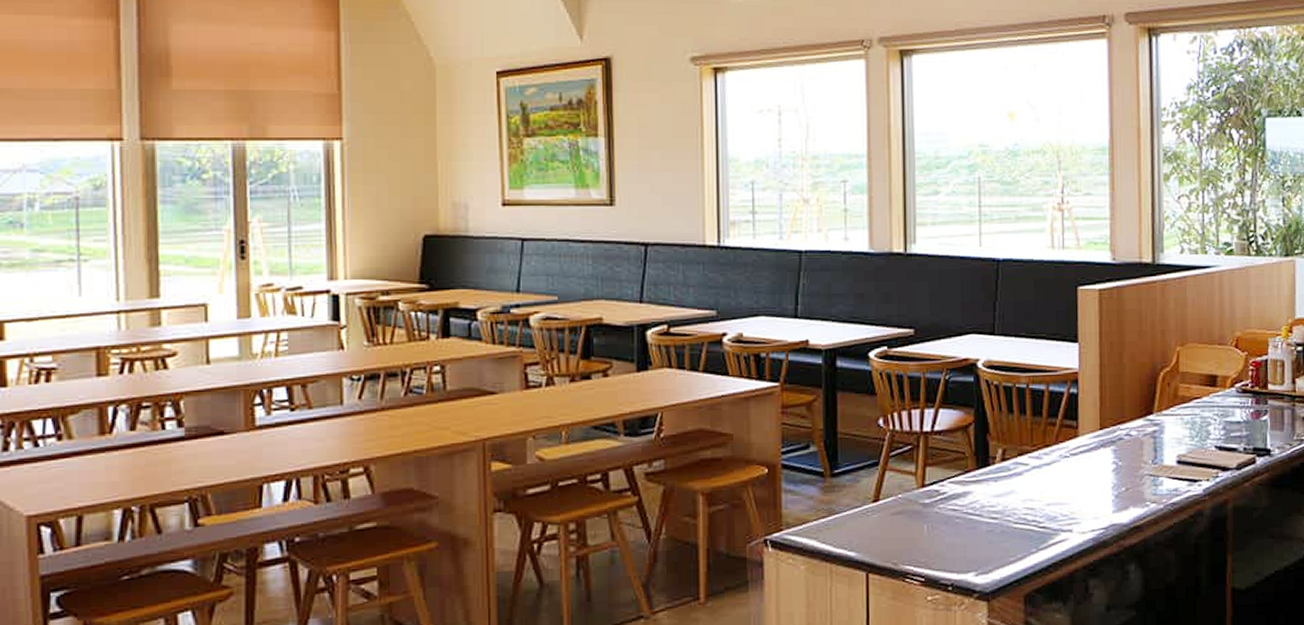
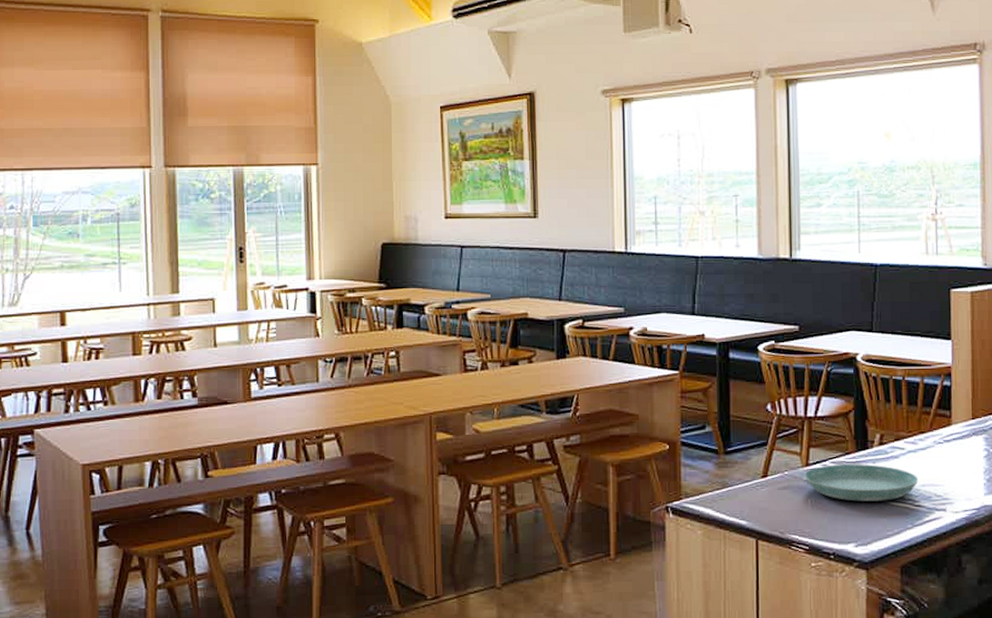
saucer: none [920,483,1044,525] -> present [804,464,919,502]

